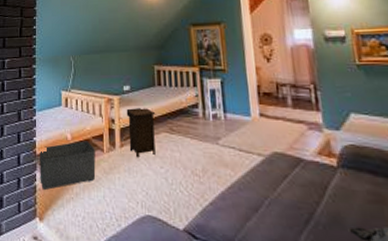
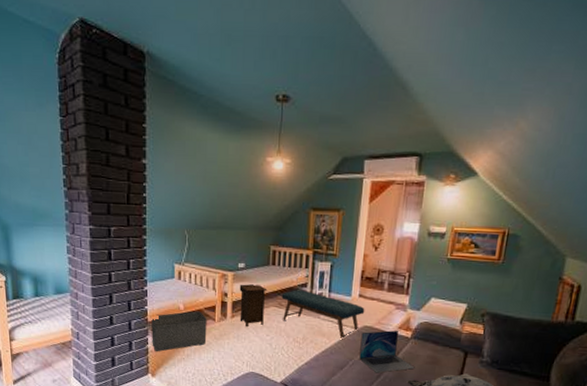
bench: none [171,111,271,171] -> present [281,290,365,340]
laptop: none [272,156,354,217] -> present [359,330,415,373]

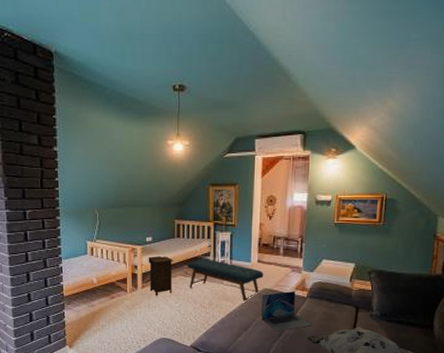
storage bin: present [151,311,207,352] -> none [67,284,120,325]

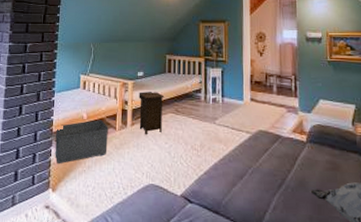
storage bin: none [67,284,120,325] -> present [55,120,108,165]
bench: present [187,259,264,303] -> none [178,95,258,146]
laptop: present [261,290,313,332] -> none [257,134,316,182]

